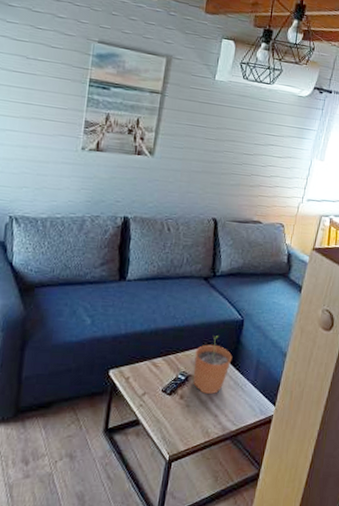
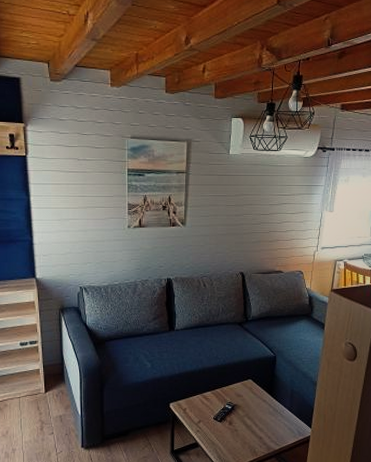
plant pot: present [193,336,233,394] -> none [238,371,270,420]

